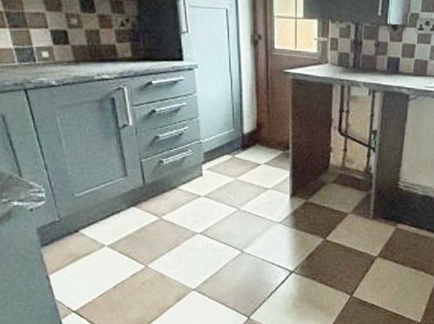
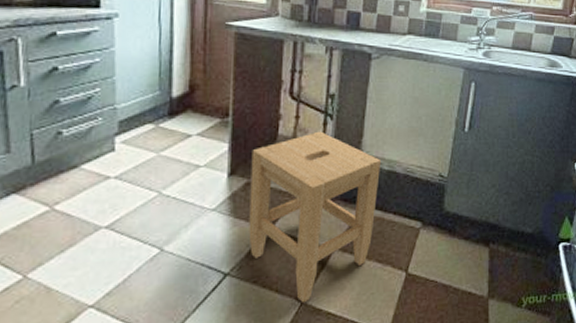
stool: none [308,161,417,296] -> present [248,131,382,304]

